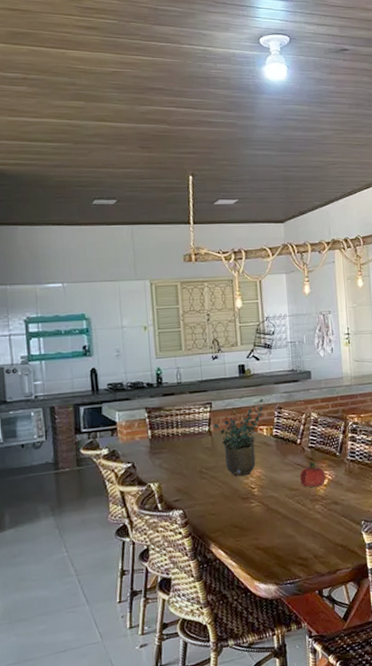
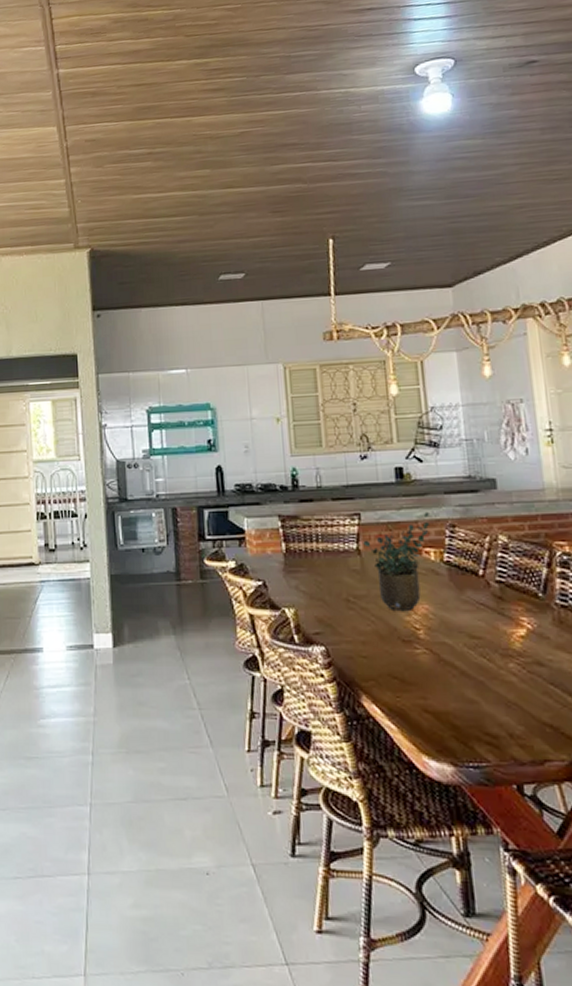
fruit: present [300,461,326,488] -> none [484,601,524,638]

